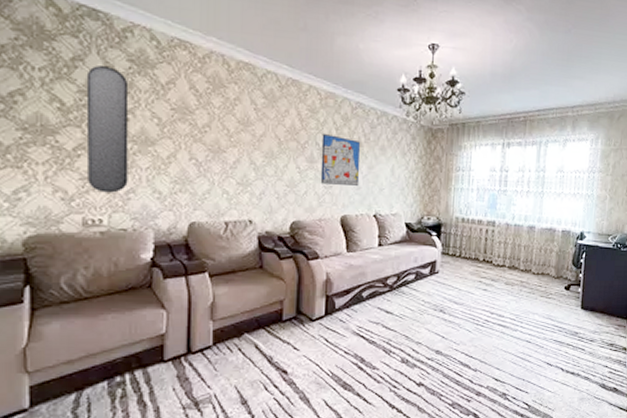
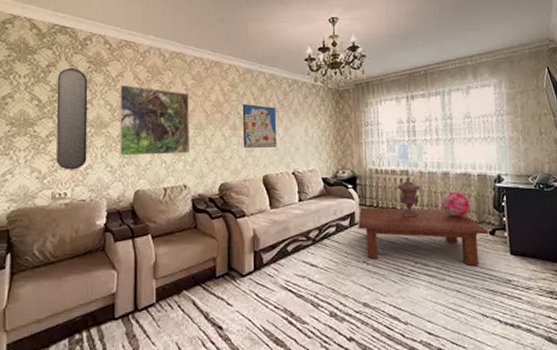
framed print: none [170,94,258,185] -> present [119,84,189,156]
coffee table: none [438,256,565,318] -> present [358,207,489,266]
decorative urn: none [482,227,507,269] -> present [397,176,422,217]
decorative globe: none [523,246,551,272] -> present [441,191,470,218]

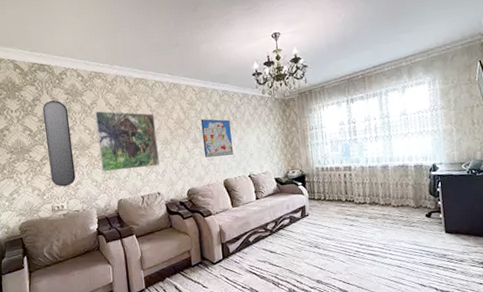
coffee table: present [358,207,489,266] -> none [308,198,426,245]
decorative urn: present [397,176,422,217] -> none [341,171,364,207]
decorative globe: present [441,191,470,218] -> none [381,181,408,205]

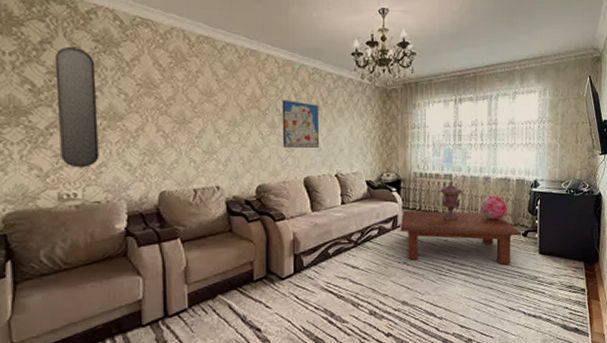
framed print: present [94,111,160,172] -> none [135,70,222,153]
coffee table: none [308,198,426,245] -> present [400,210,522,265]
decorative urn: none [341,171,364,207] -> present [440,180,464,220]
decorative globe: none [381,181,408,205] -> present [481,195,507,221]

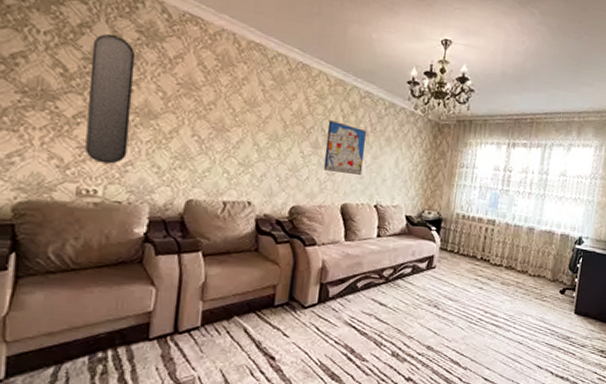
coffee table: present [400,210,522,265] -> none [434,251,560,321]
decorative urn: present [440,180,464,220] -> none [480,226,505,268]
decorative globe: present [481,195,507,221] -> none [520,247,548,274]

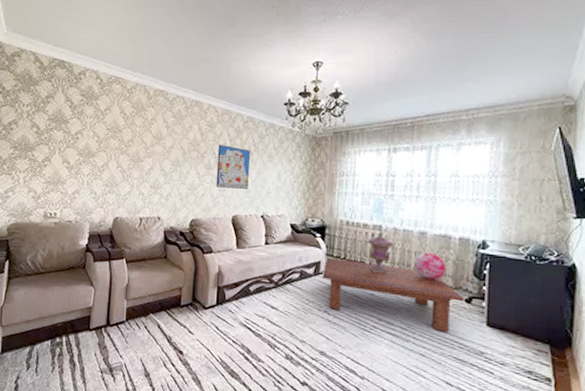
home mirror: present [85,34,136,164] -> none [49,100,80,193]
coffee table: none [434,251,560,321] -> present [322,257,465,332]
decorative urn: none [480,226,505,268] -> present [368,231,395,274]
decorative globe: none [520,247,548,274] -> present [414,252,447,281]

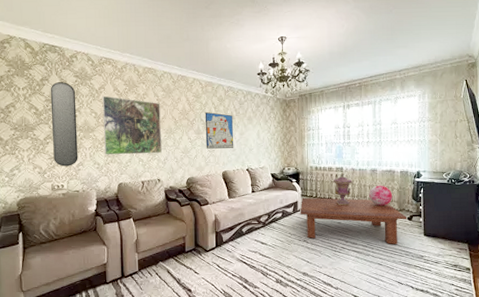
home mirror: none [49,100,80,193] -> present [50,82,78,167]
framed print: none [103,118,169,188] -> present [102,95,162,155]

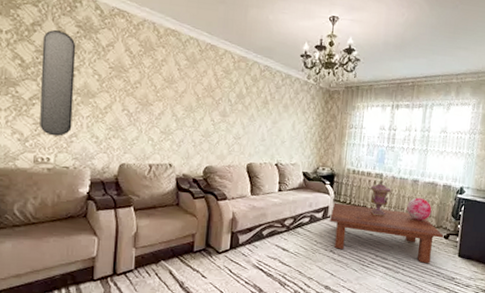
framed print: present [102,95,162,155] -> none [106,55,181,134]
wall art: present [205,112,234,149] -> none [231,92,267,138]

